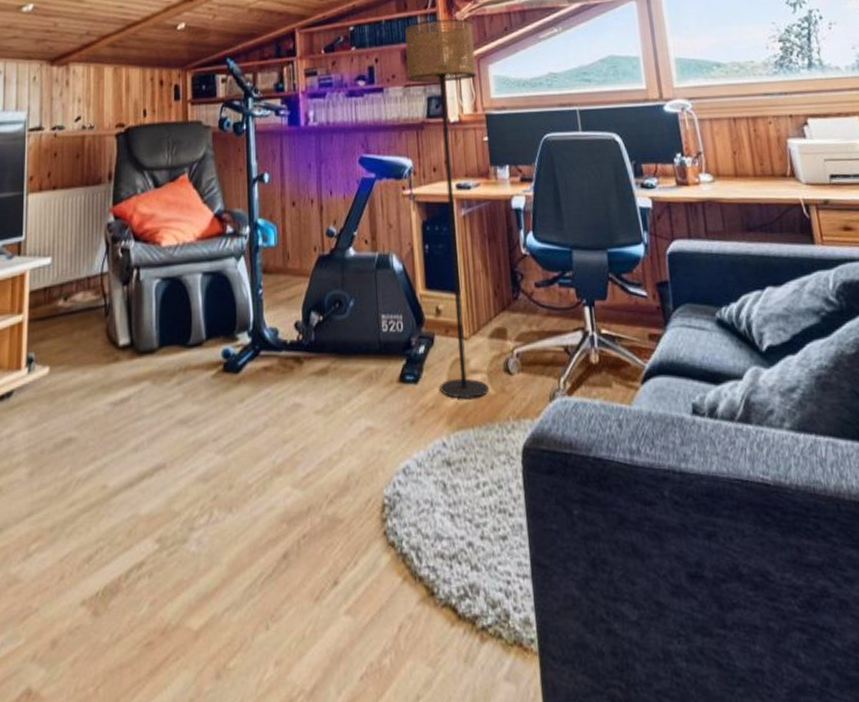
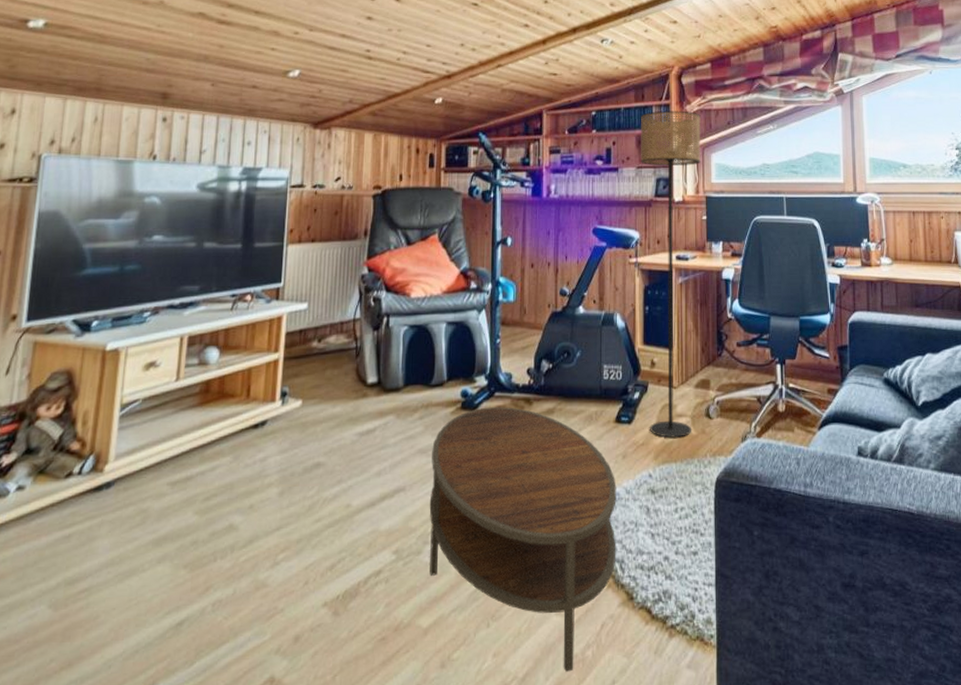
coffee table: none [193,367,411,684] -> present [429,407,617,672]

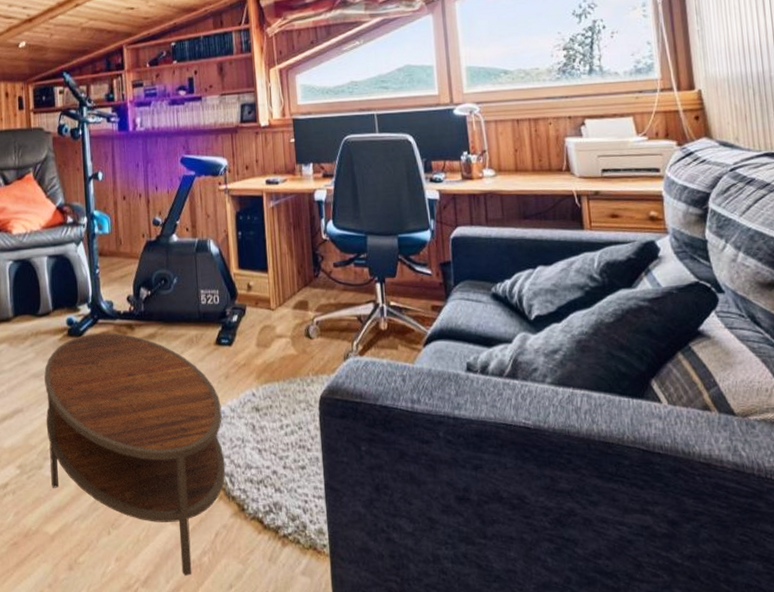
floor lamp: present [640,110,701,438] -> none [221,33,292,358]

